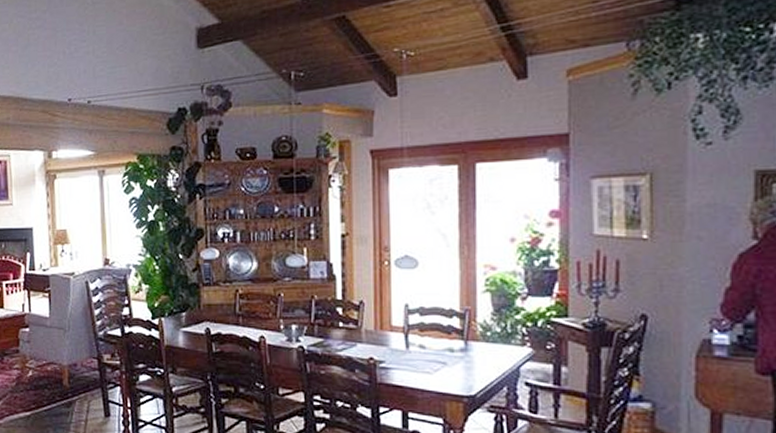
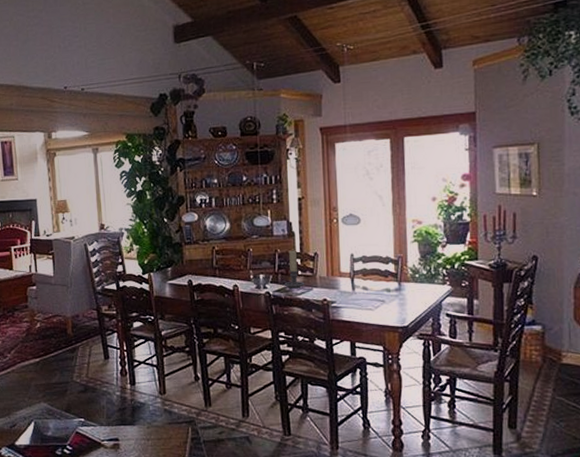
candle holder: none [318,297,347,344] -> present [281,250,305,289]

